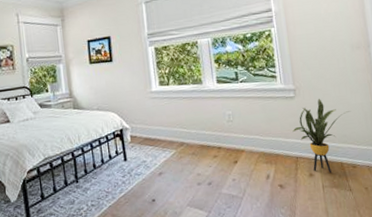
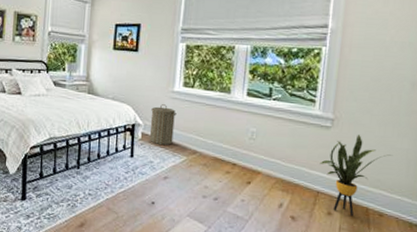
laundry hamper: none [135,105,160,144] -> present [149,104,177,145]

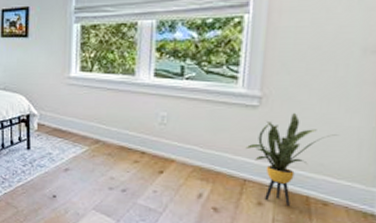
laundry hamper: present [149,104,177,145] -> none [46,92,74,135]

